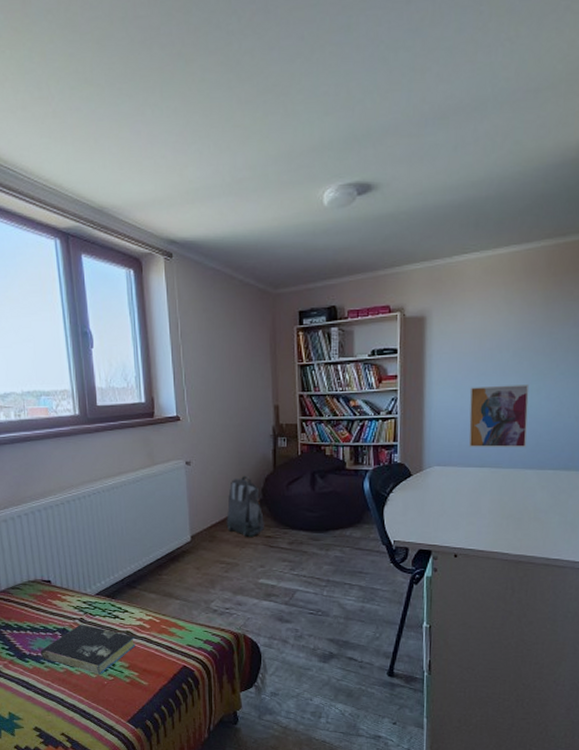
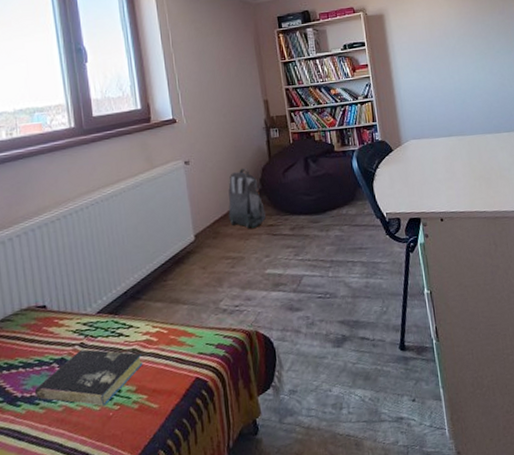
wall art: present [468,385,530,448] -> none [429,63,483,120]

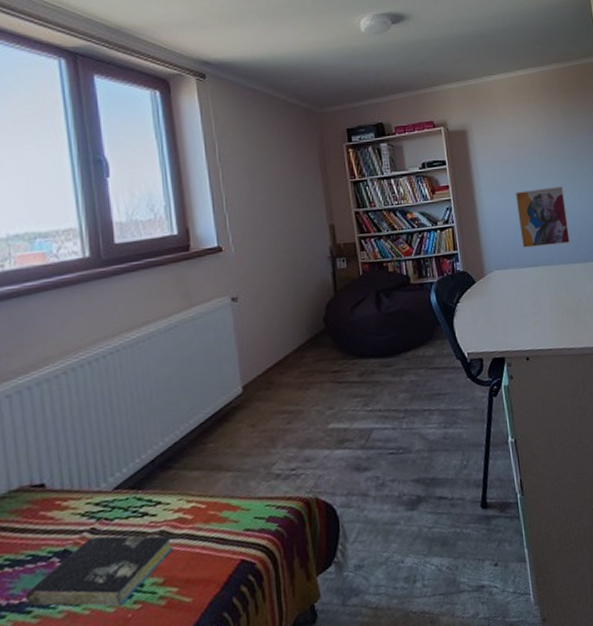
backpack: present [228,168,266,229] -> none [284,304,330,376]
wall art: none [429,63,483,120] -> present [515,186,571,248]

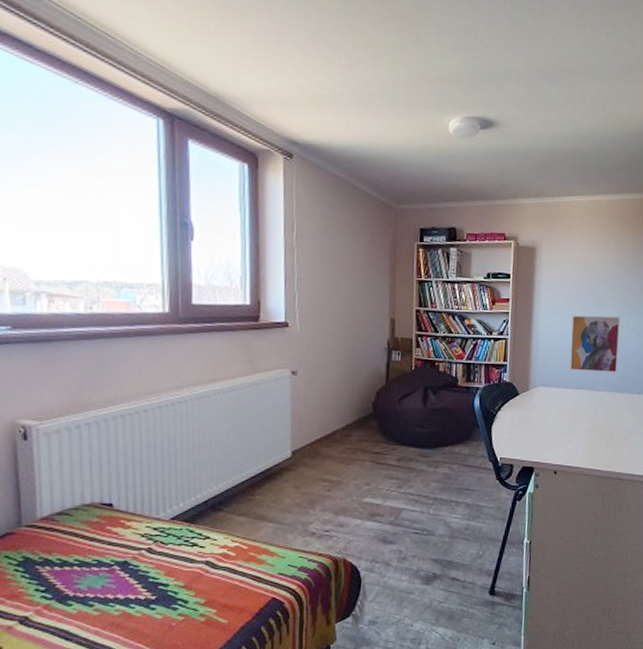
book: present [25,535,174,607] -> none [89,554,216,615]

